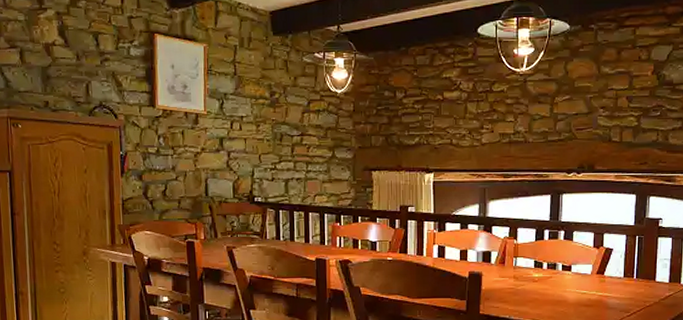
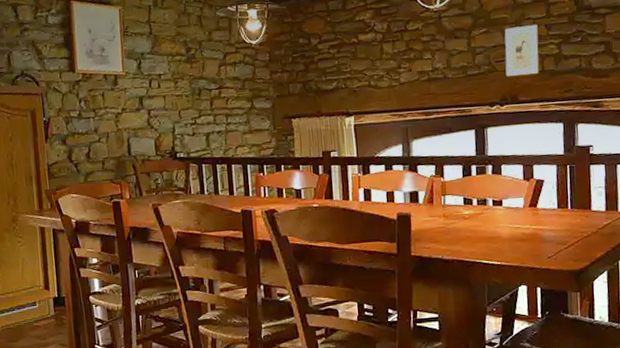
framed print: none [585,96,620,146] -> present [504,25,539,77]

